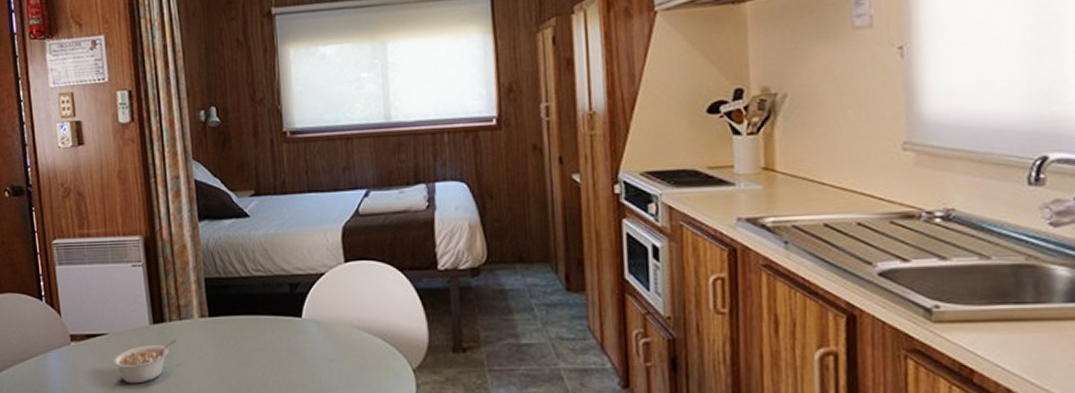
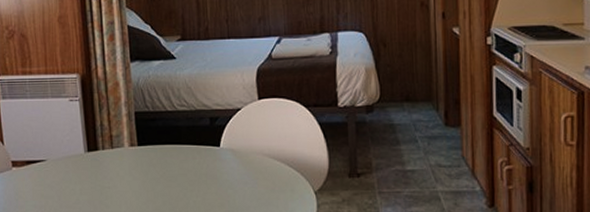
legume: present [113,339,176,384] -> none [51,165,108,204]

